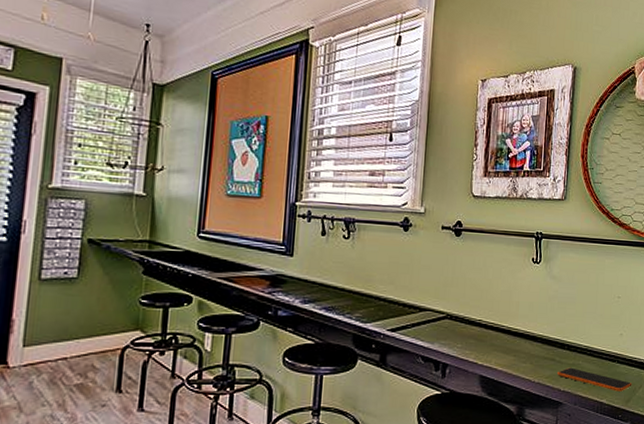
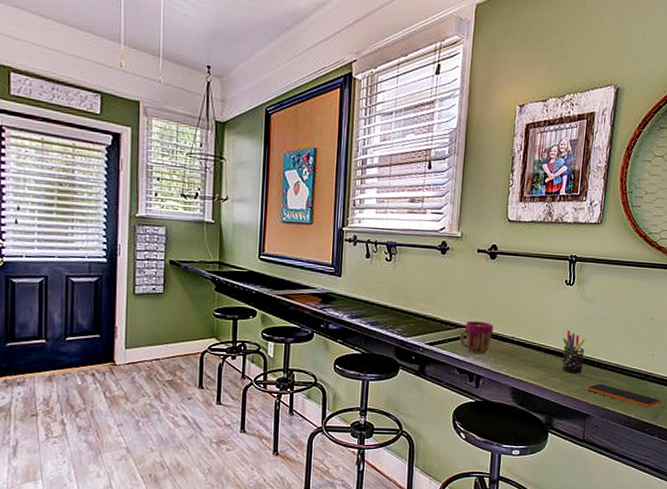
cup: none [424,303,461,339] -> present [460,321,494,354]
pen holder: none [531,311,554,358] -> present [562,330,585,374]

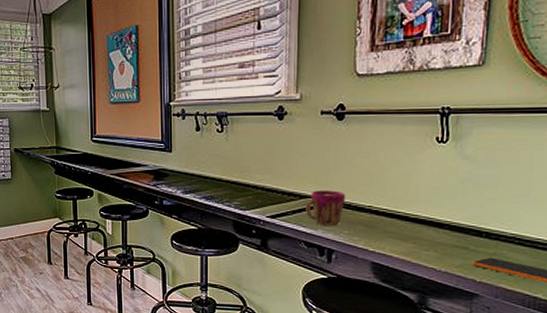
pen holder: present [562,330,585,374] -> none [436,195,468,246]

